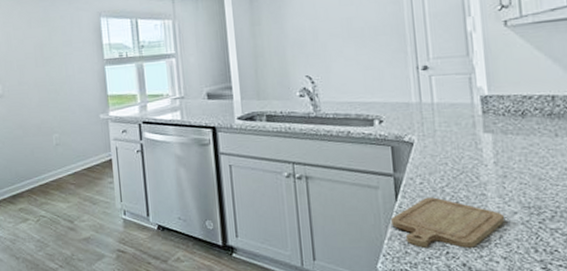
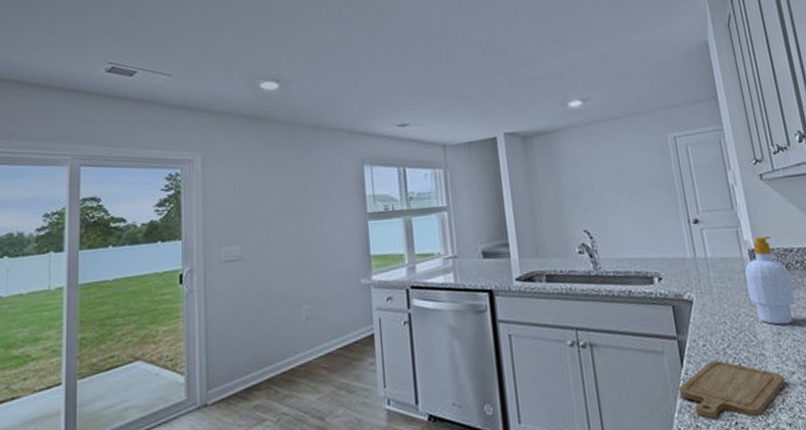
soap bottle: none [474,82,528,168] -> present [744,236,796,325]

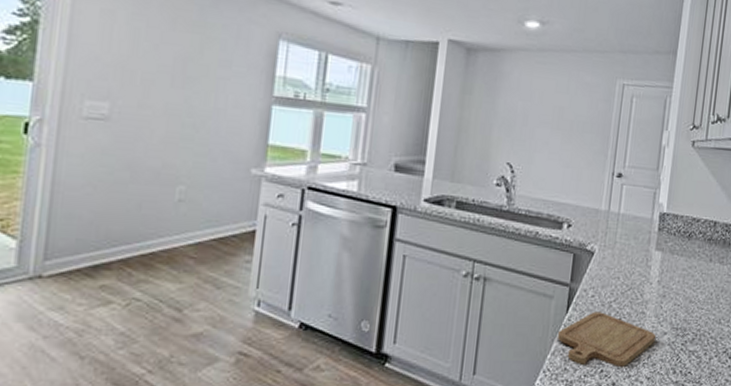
soap bottle: present [744,236,796,325] -> none [647,201,691,289]

